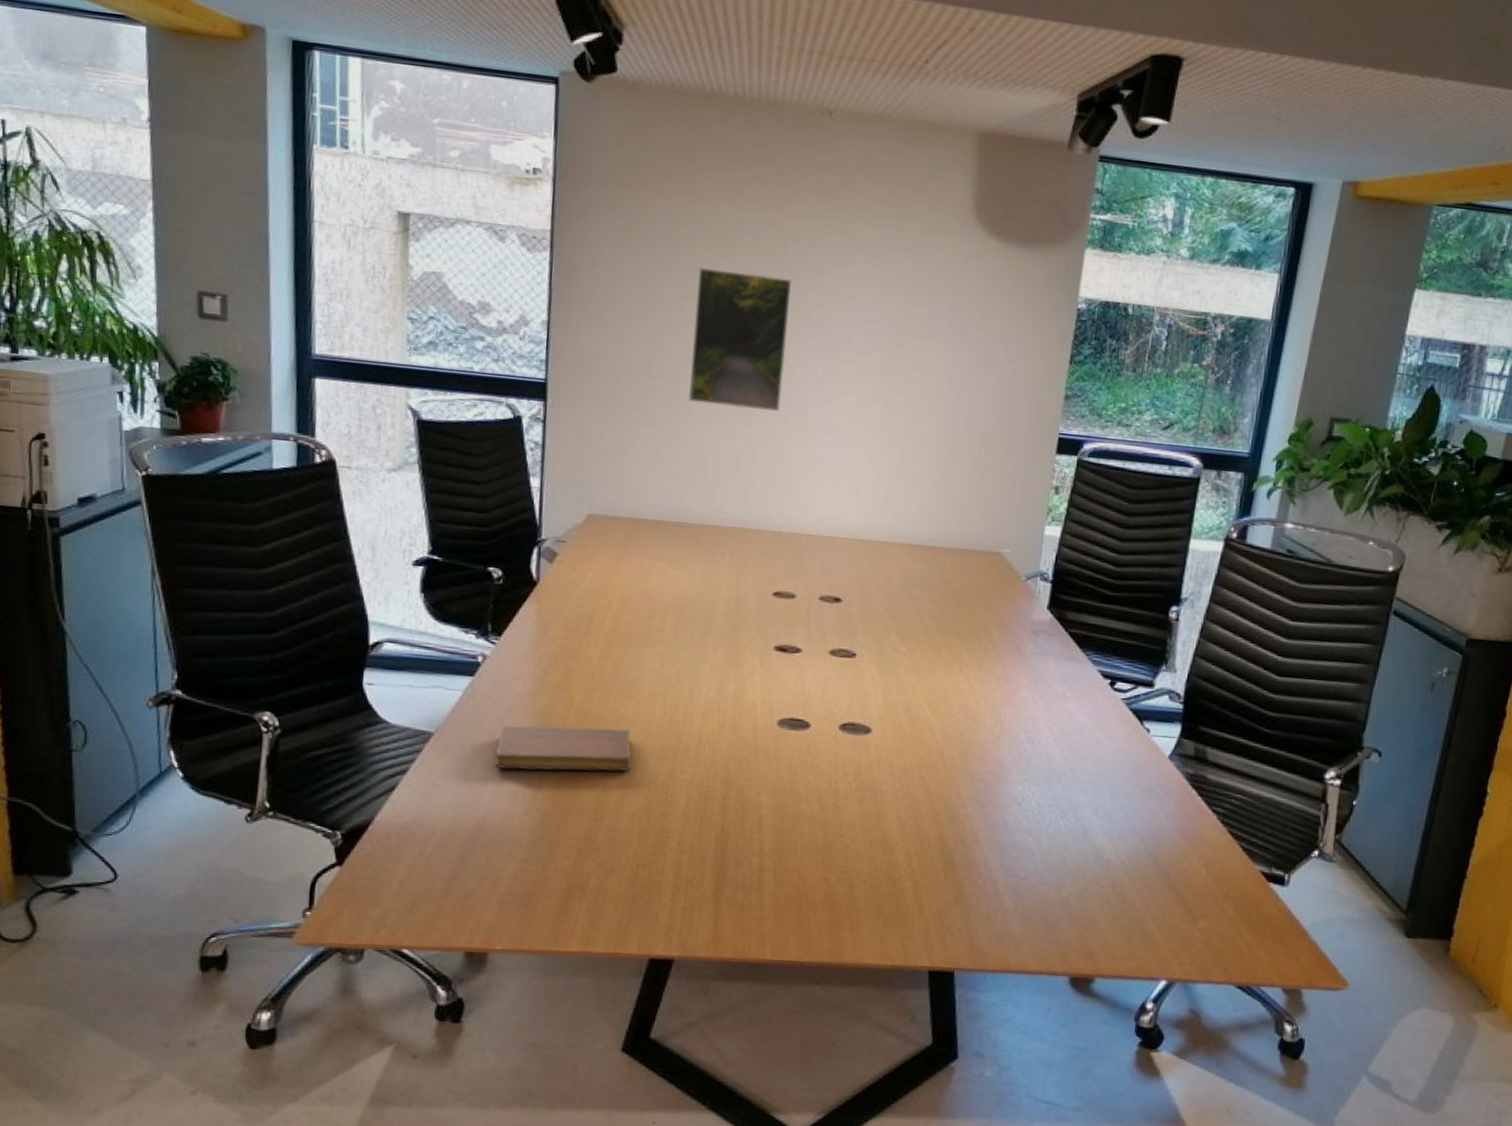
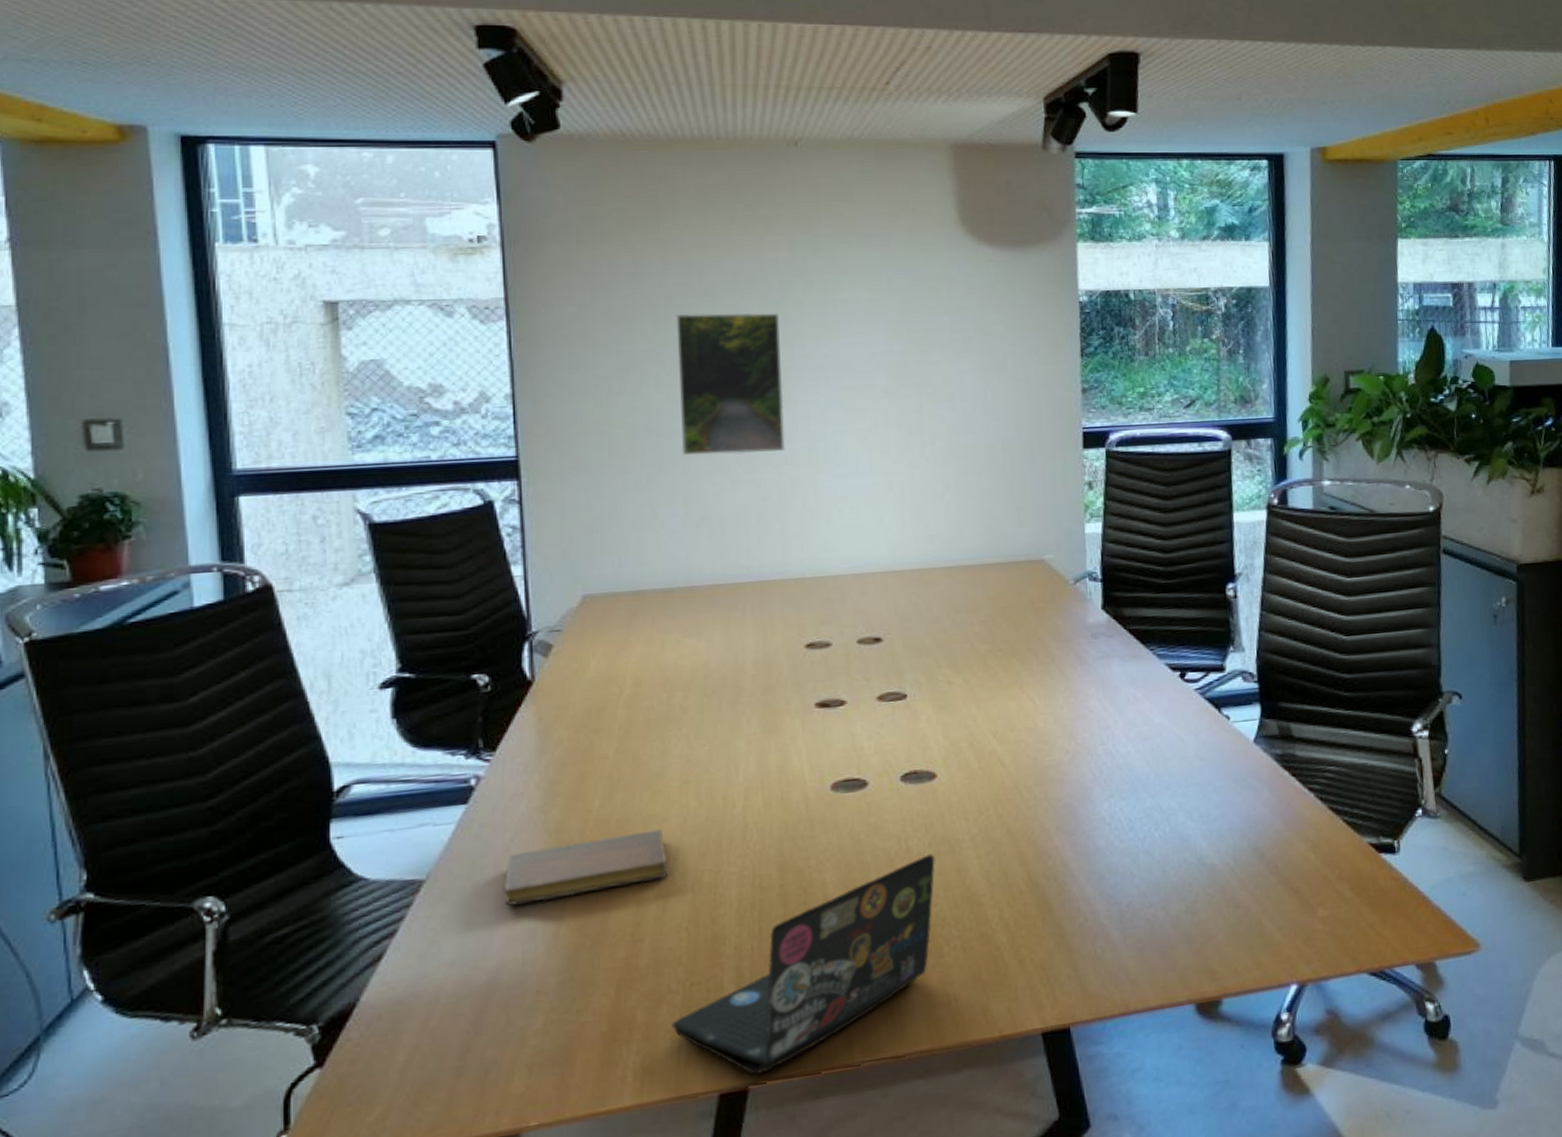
laptop: none [617,798,859,950] -> present [671,854,935,1075]

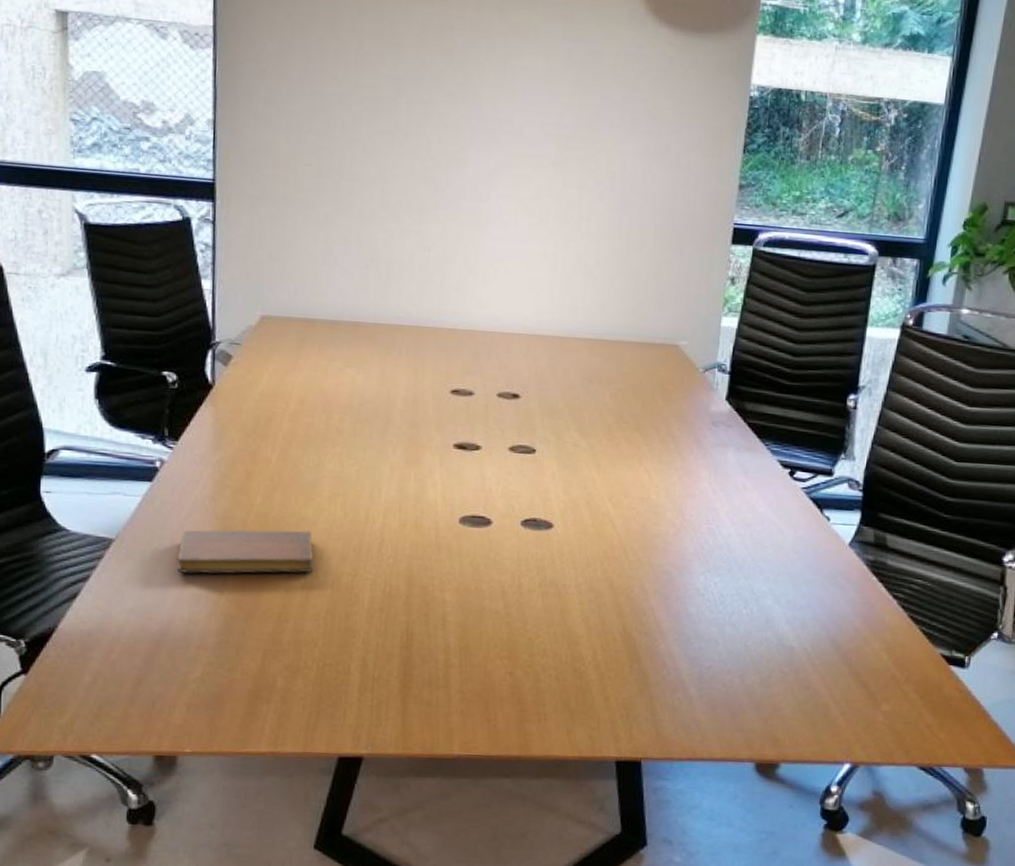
laptop: present [671,854,935,1075] -> none [305,593,543,748]
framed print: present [676,312,785,456] -> none [358,61,460,207]

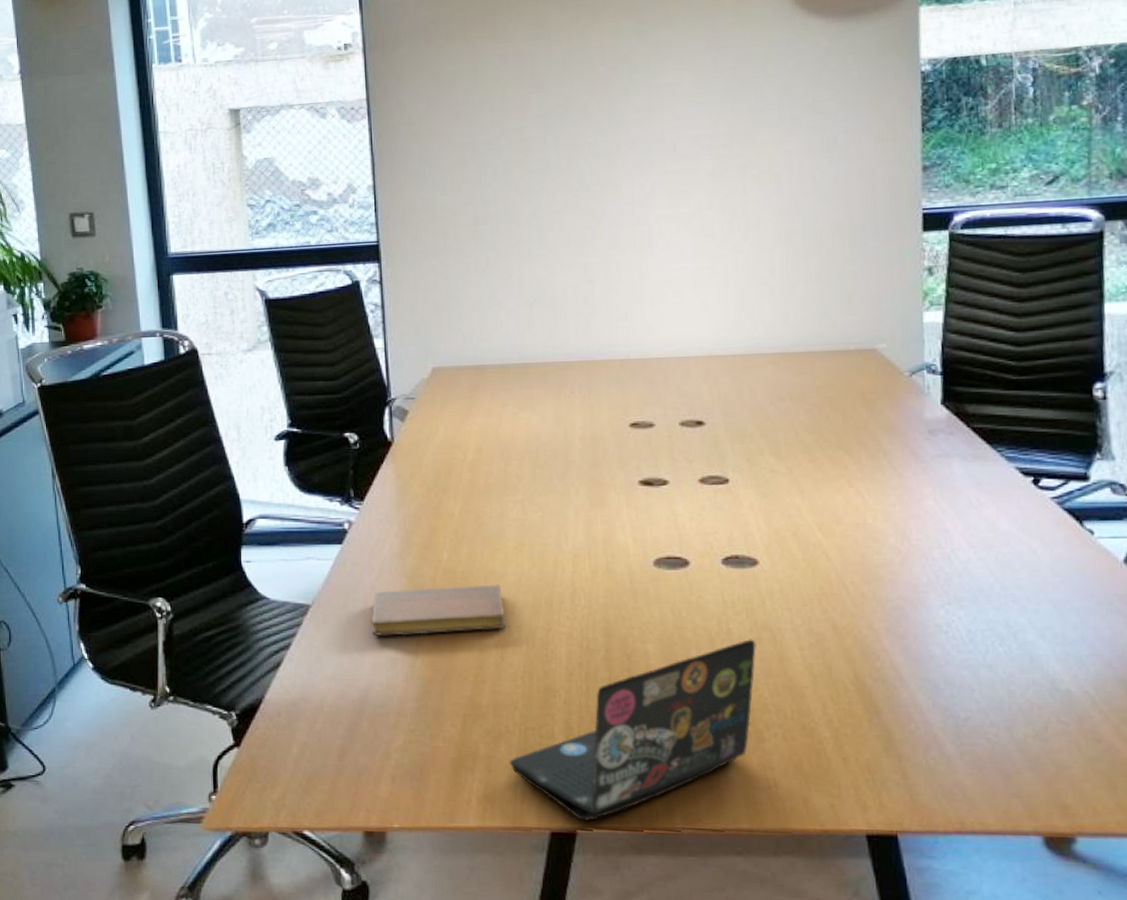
laptop: none [305,593,543,748] -> present [509,639,756,821]

